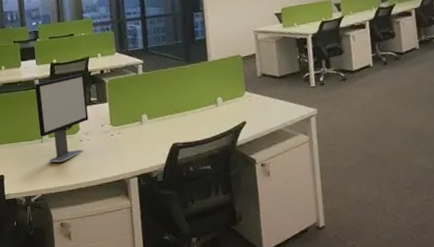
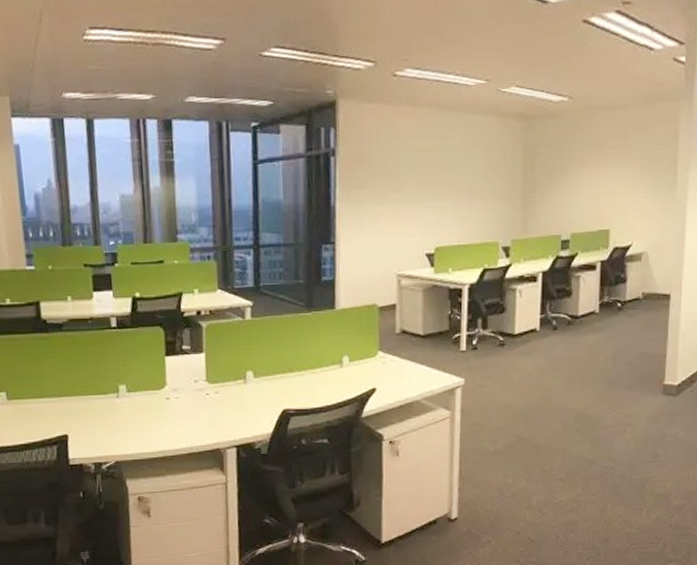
computer monitor: present [35,73,89,163] -> none [111,313,179,424]

